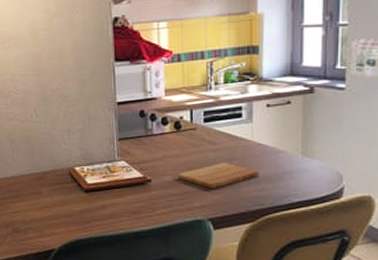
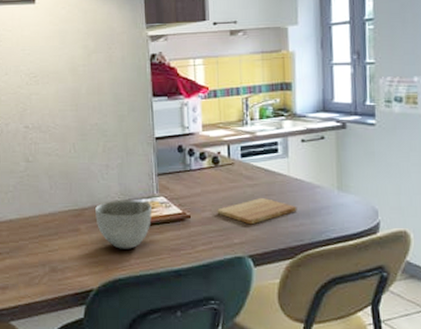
bowl: none [57,164,112,212] -> present [95,200,152,249]

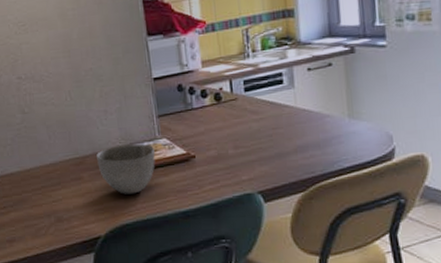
cutting board: present [217,197,297,225] -> none [222,131,307,161]

